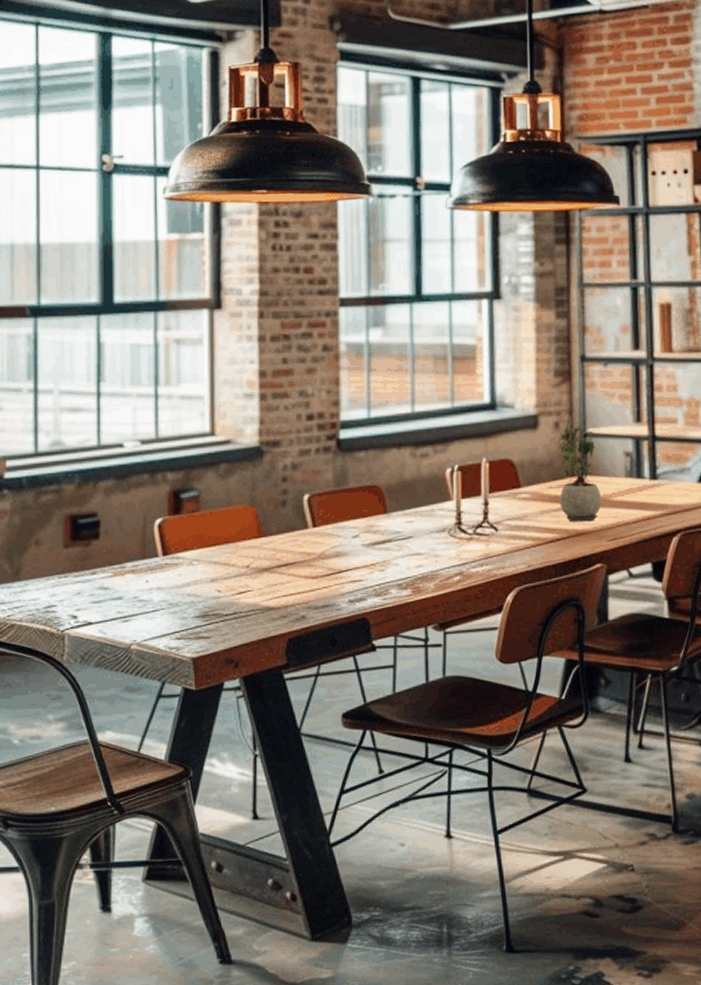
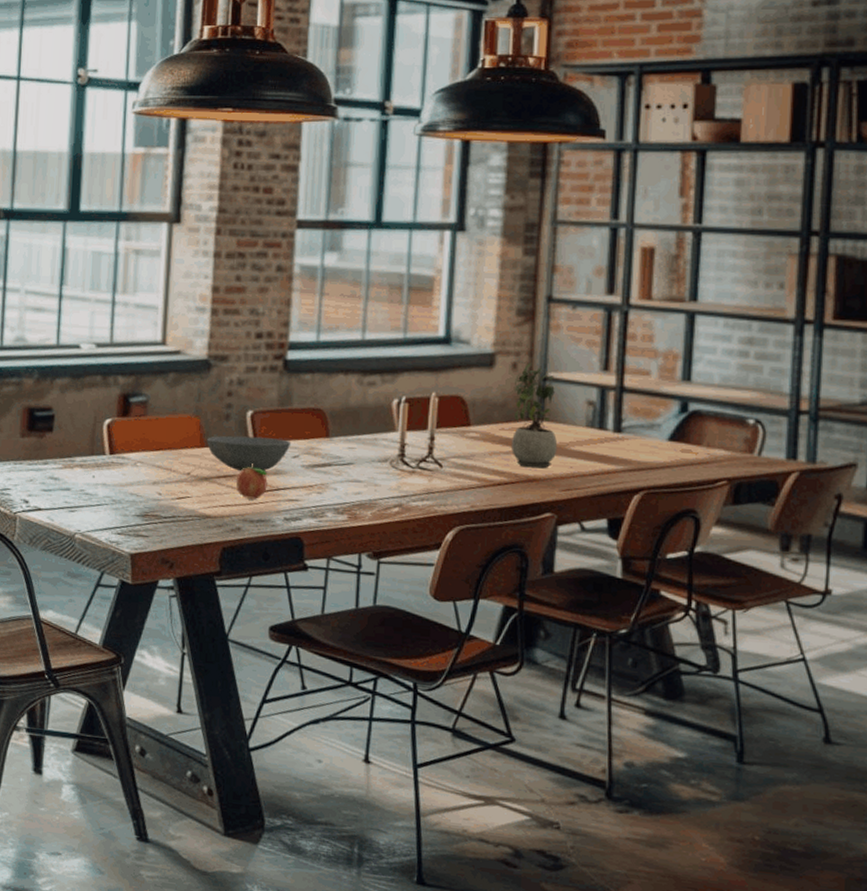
bowl: none [265,520,350,558] -> present [207,435,292,472]
fruit: none [298,548,329,585] -> present [236,463,268,499]

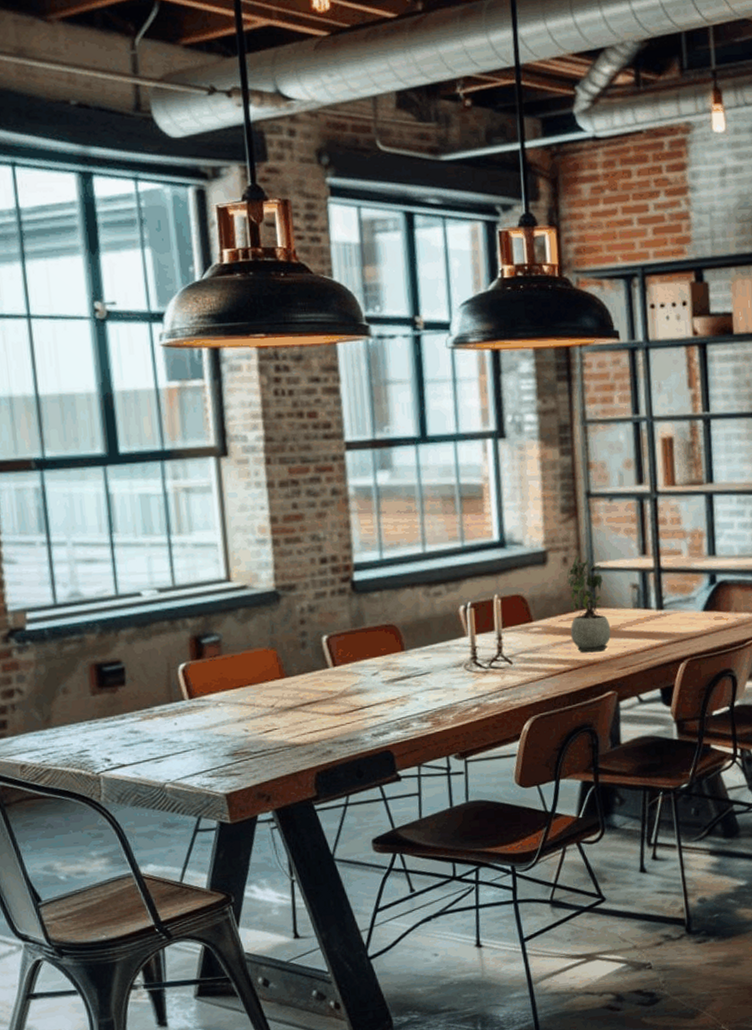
bowl: present [207,435,292,472] -> none [286,659,369,696]
fruit: present [236,463,268,499] -> none [321,687,352,722]

